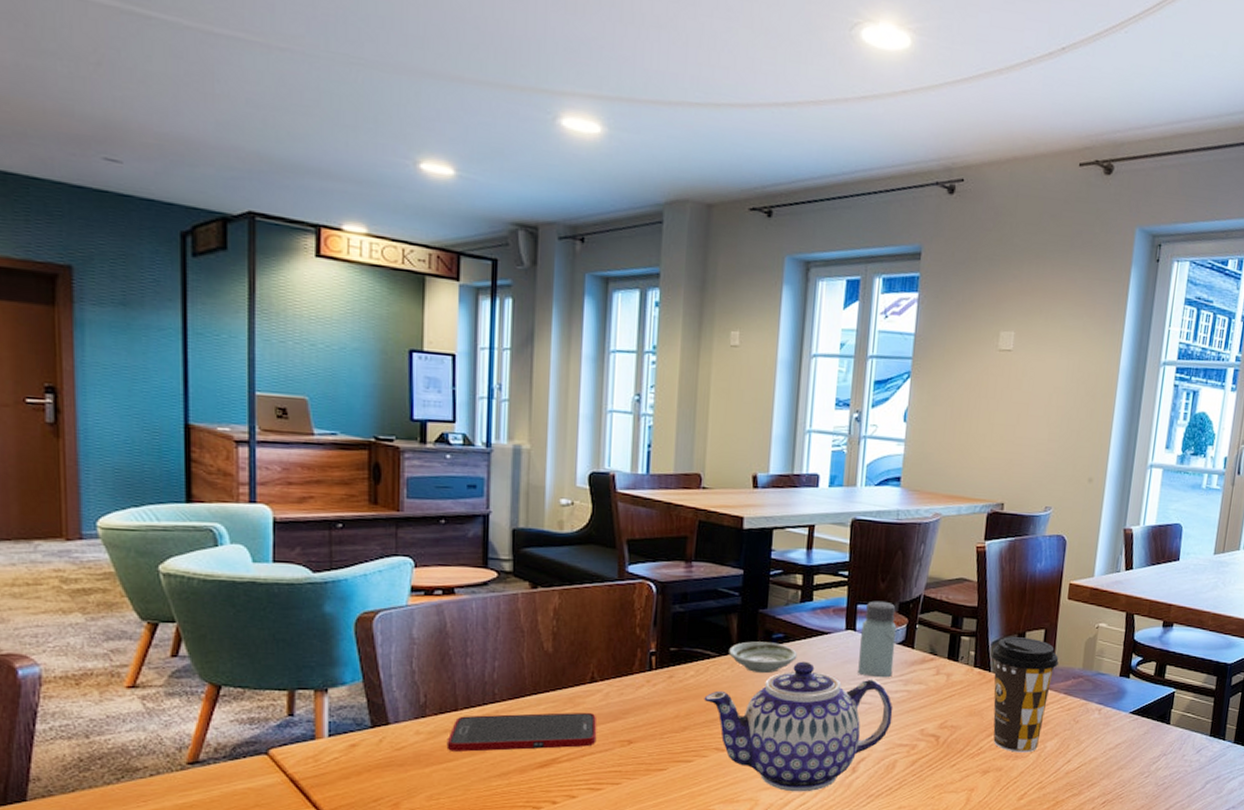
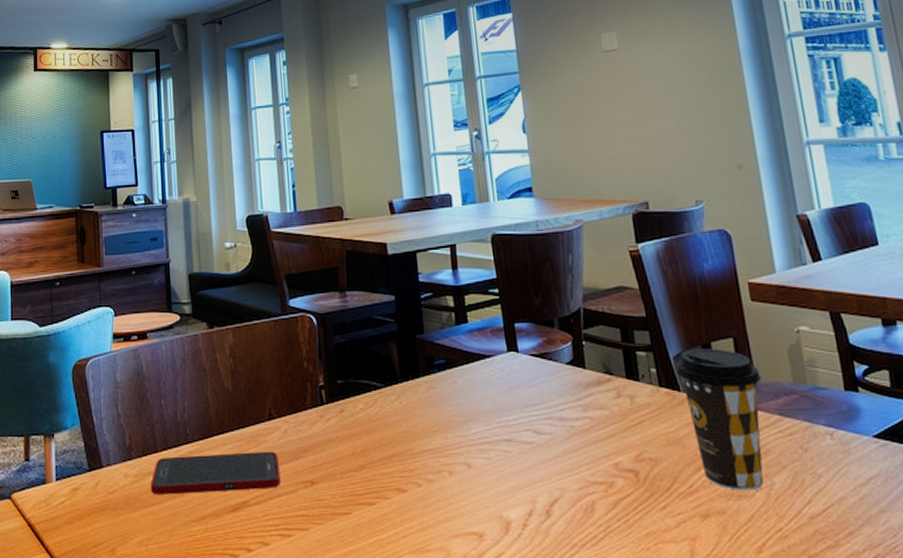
teapot: present [704,661,893,792] -> none [377,388,580,541]
saucer: present [729,641,797,674] -> none [393,369,463,404]
saltshaker: present [858,601,897,678] -> none [524,318,568,403]

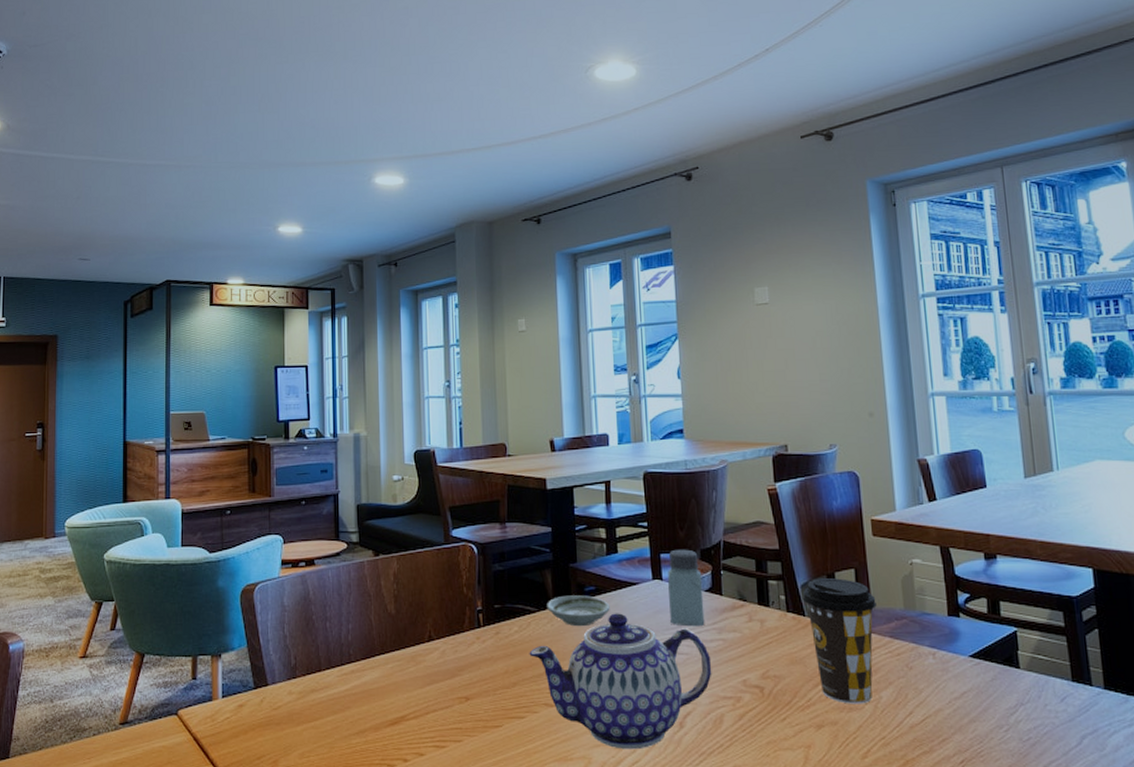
cell phone: present [150,452,281,495] -> none [313,671,438,710]
teapot: none [377,388,580,541] -> present [529,613,712,750]
saucer: none [393,369,463,404] -> present [547,595,610,627]
saltshaker: none [524,318,568,403] -> present [668,549,705,627]

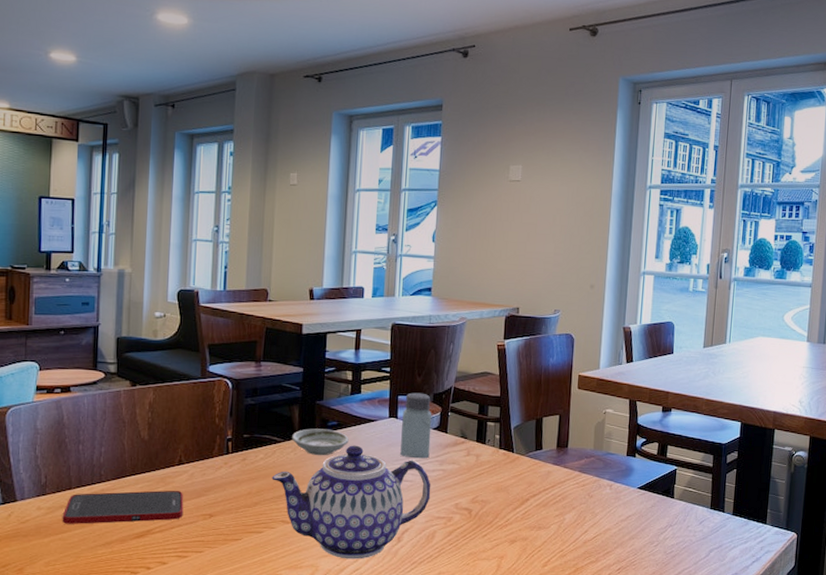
cell phone: none [313,671,438,710] -> present [62,490,184,524]
coffee cup: present [802,578,876,704] -> none [513,422,573,524]

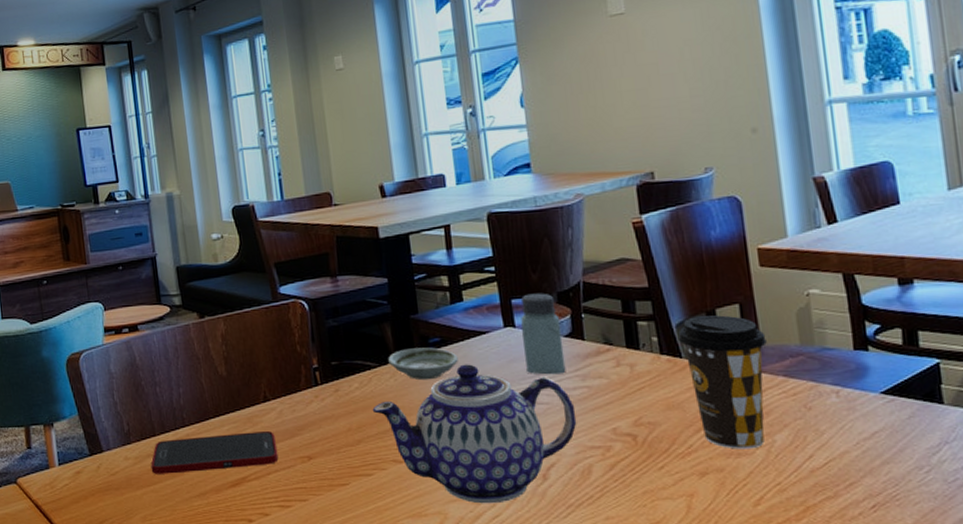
coffee cup: none [513,422,573,524] -> present [677,315,767,449]

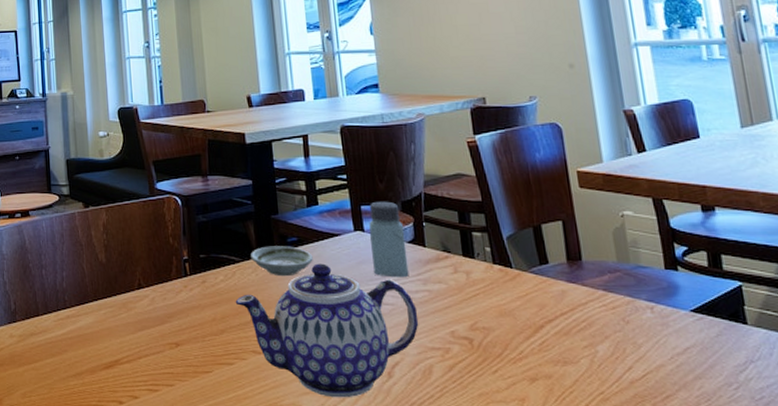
cell phone: present [151,431,279,474] -> none [33,317,149,353]
coffee cup: present [677,315,767,449] -> none [508,230,588,358]

